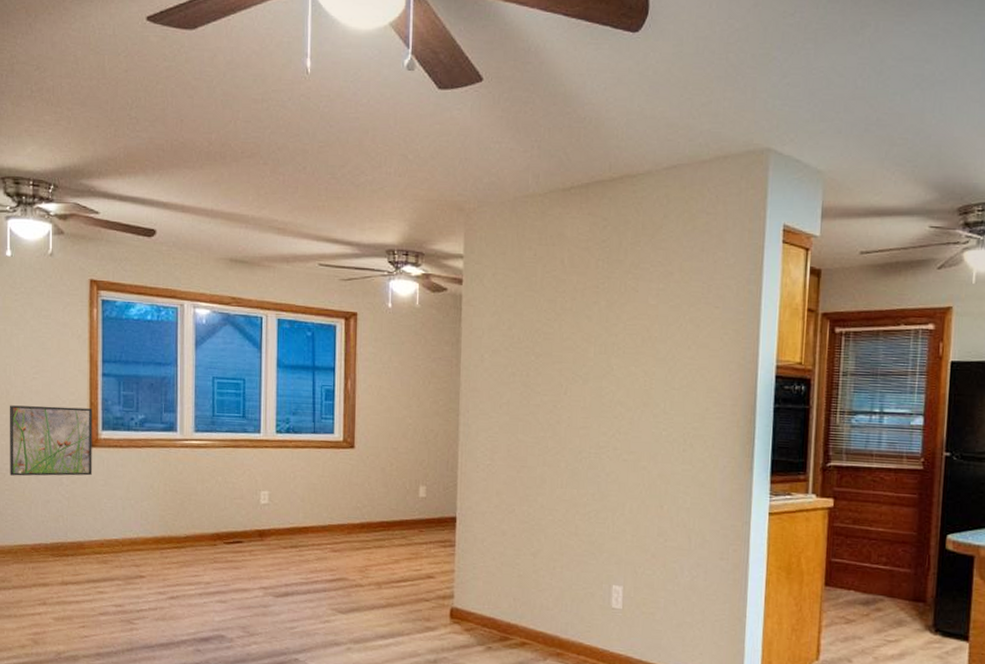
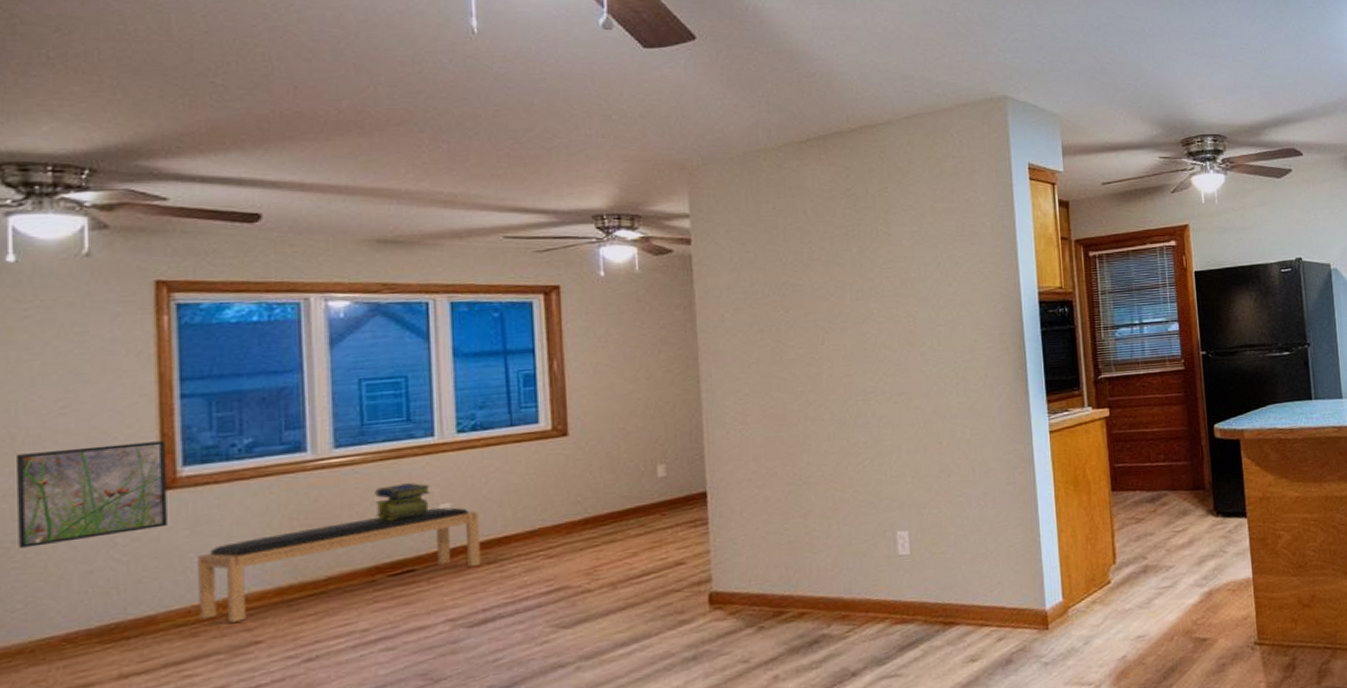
bench: none [108,493,288,558] -> present [198,507,482,623]
stack of books: none [219,468,255,498] -> present [375,482,430,521]

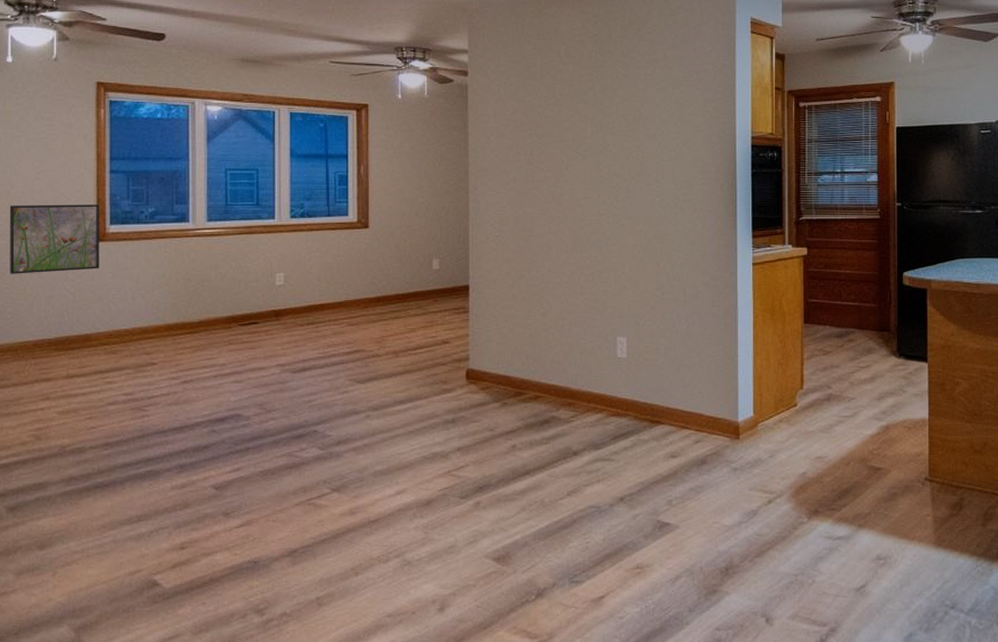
bench: present [198,507,482,623] -> none [117,275,304,346]
stack of books: present [375,482,430,521] -> none [233,253,270,281]

